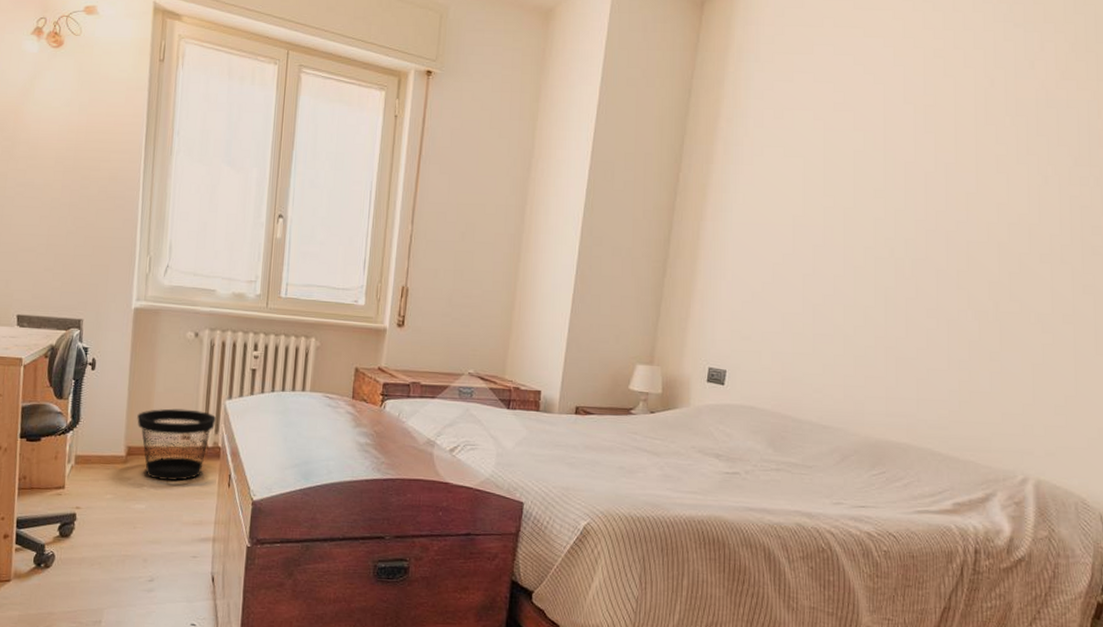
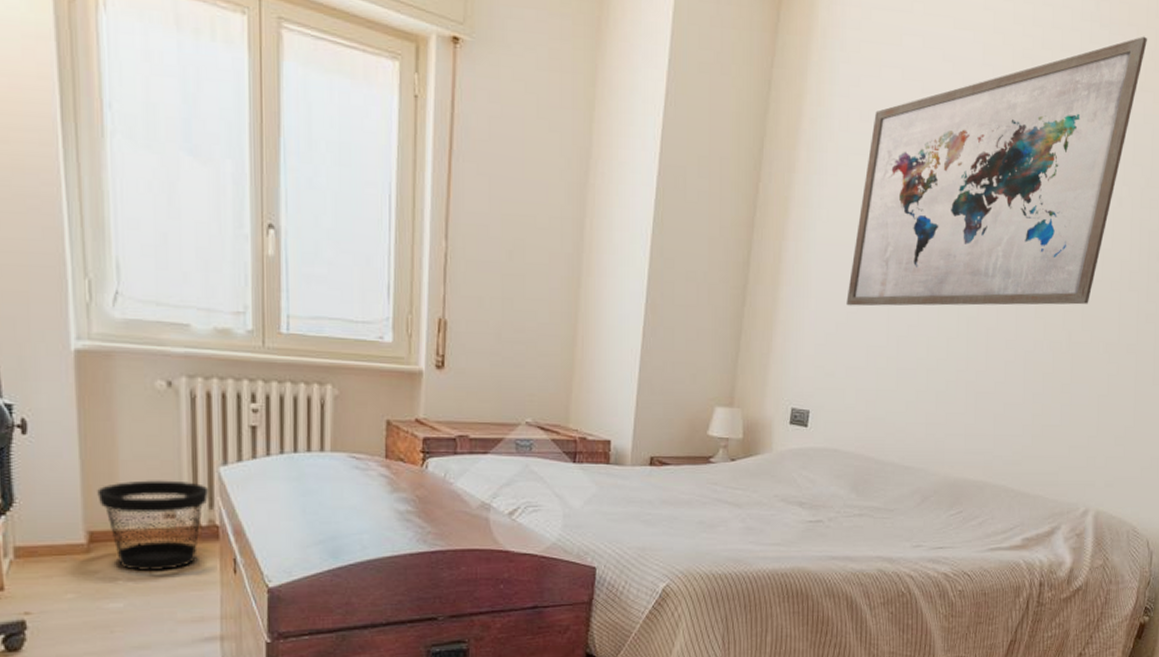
wall art: none [762,31,1066,278] -> present [846,36,1147,306]

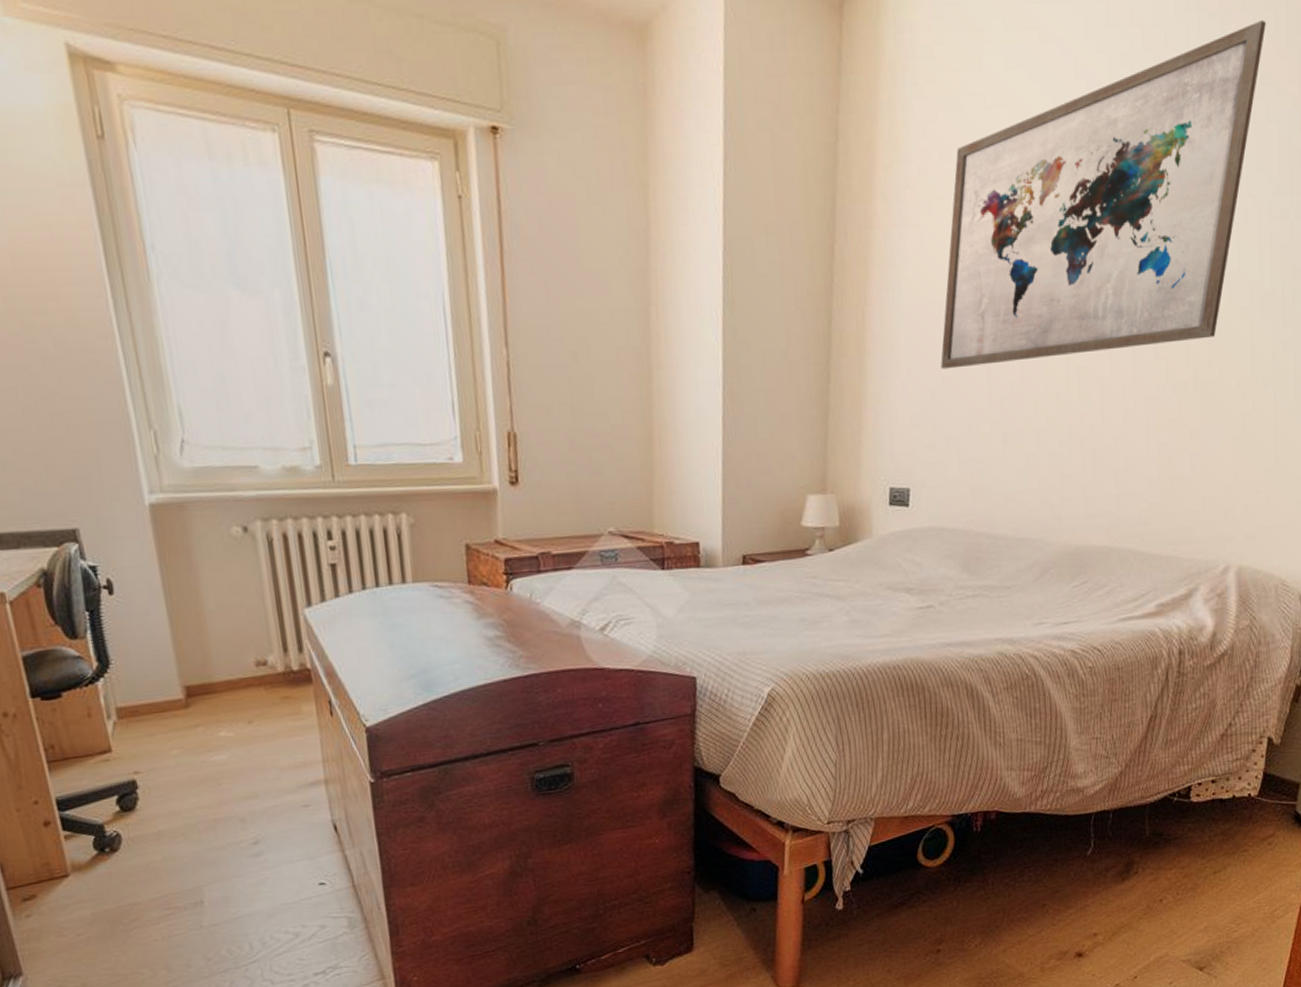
wastebasket: present [97,480,209,572] -> none [188,627,297,722]

